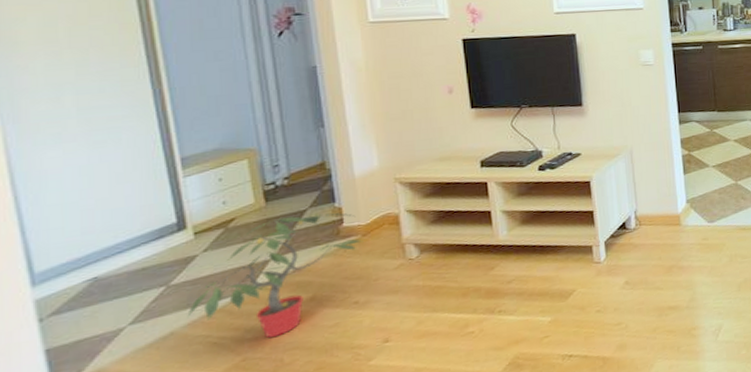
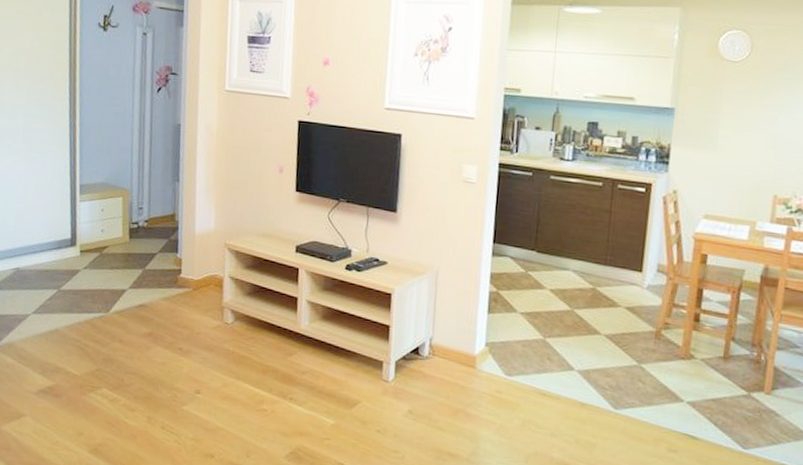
potted plant: present [187,213,363,338] -> none [67,255,193,359]

